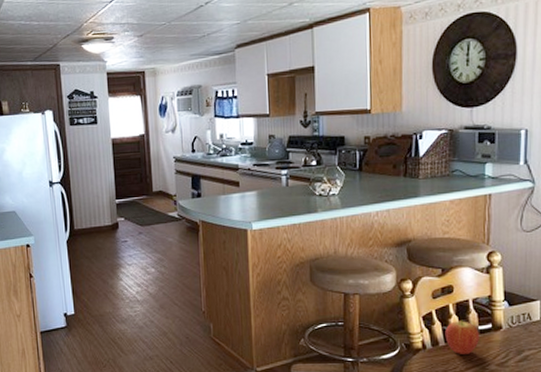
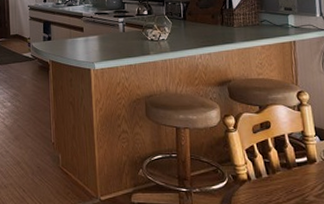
fruit: present [444,319,480,354] -> none [266,153,298,186]

